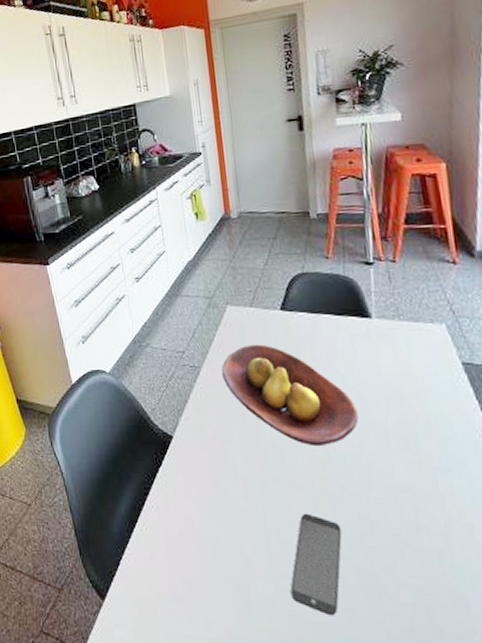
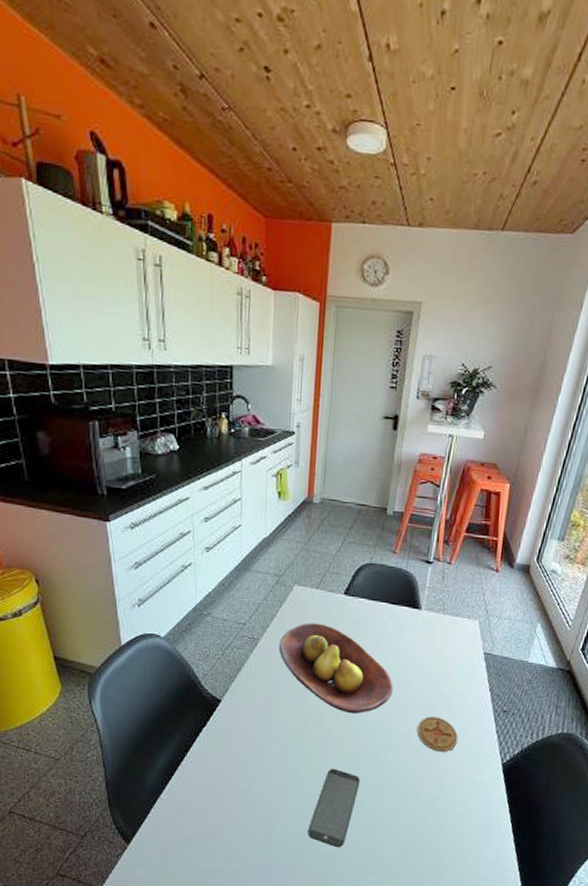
coaster: none [398,446,455,491] -> present [417,716,458,752]

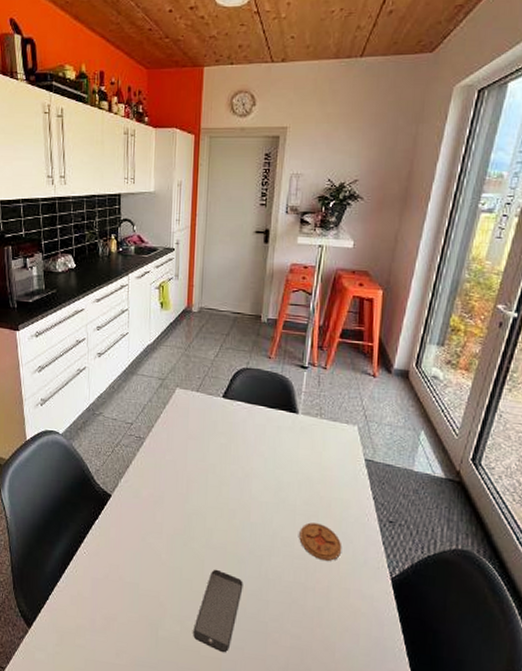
fruit bowl: present [278,622,393,714] -> none [162,424,273,516]

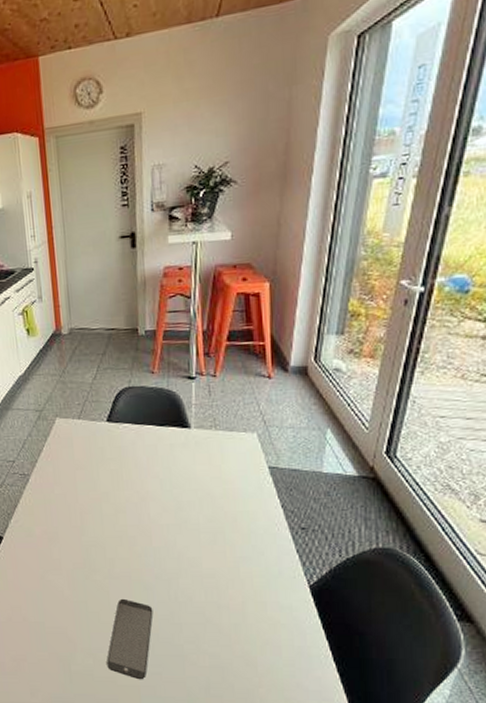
coaster: present [299,522,342,561] -> none [206,539,254,576]

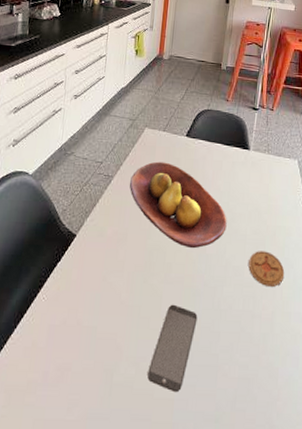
fruit bowl: none [49,453,173,542] -> present [129,161,227,249]
coaster: none [206,539,254,576] -> present [248,251,285,287]

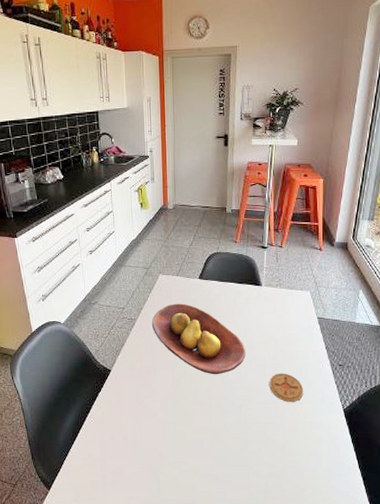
smartphone: present [147,304,198,393] -> none [189,420,227,487]

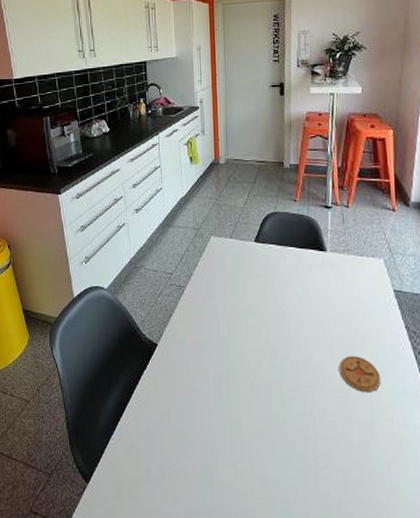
fruit bowl: present [151,303,246,375] -> none [202,269,310,355]

